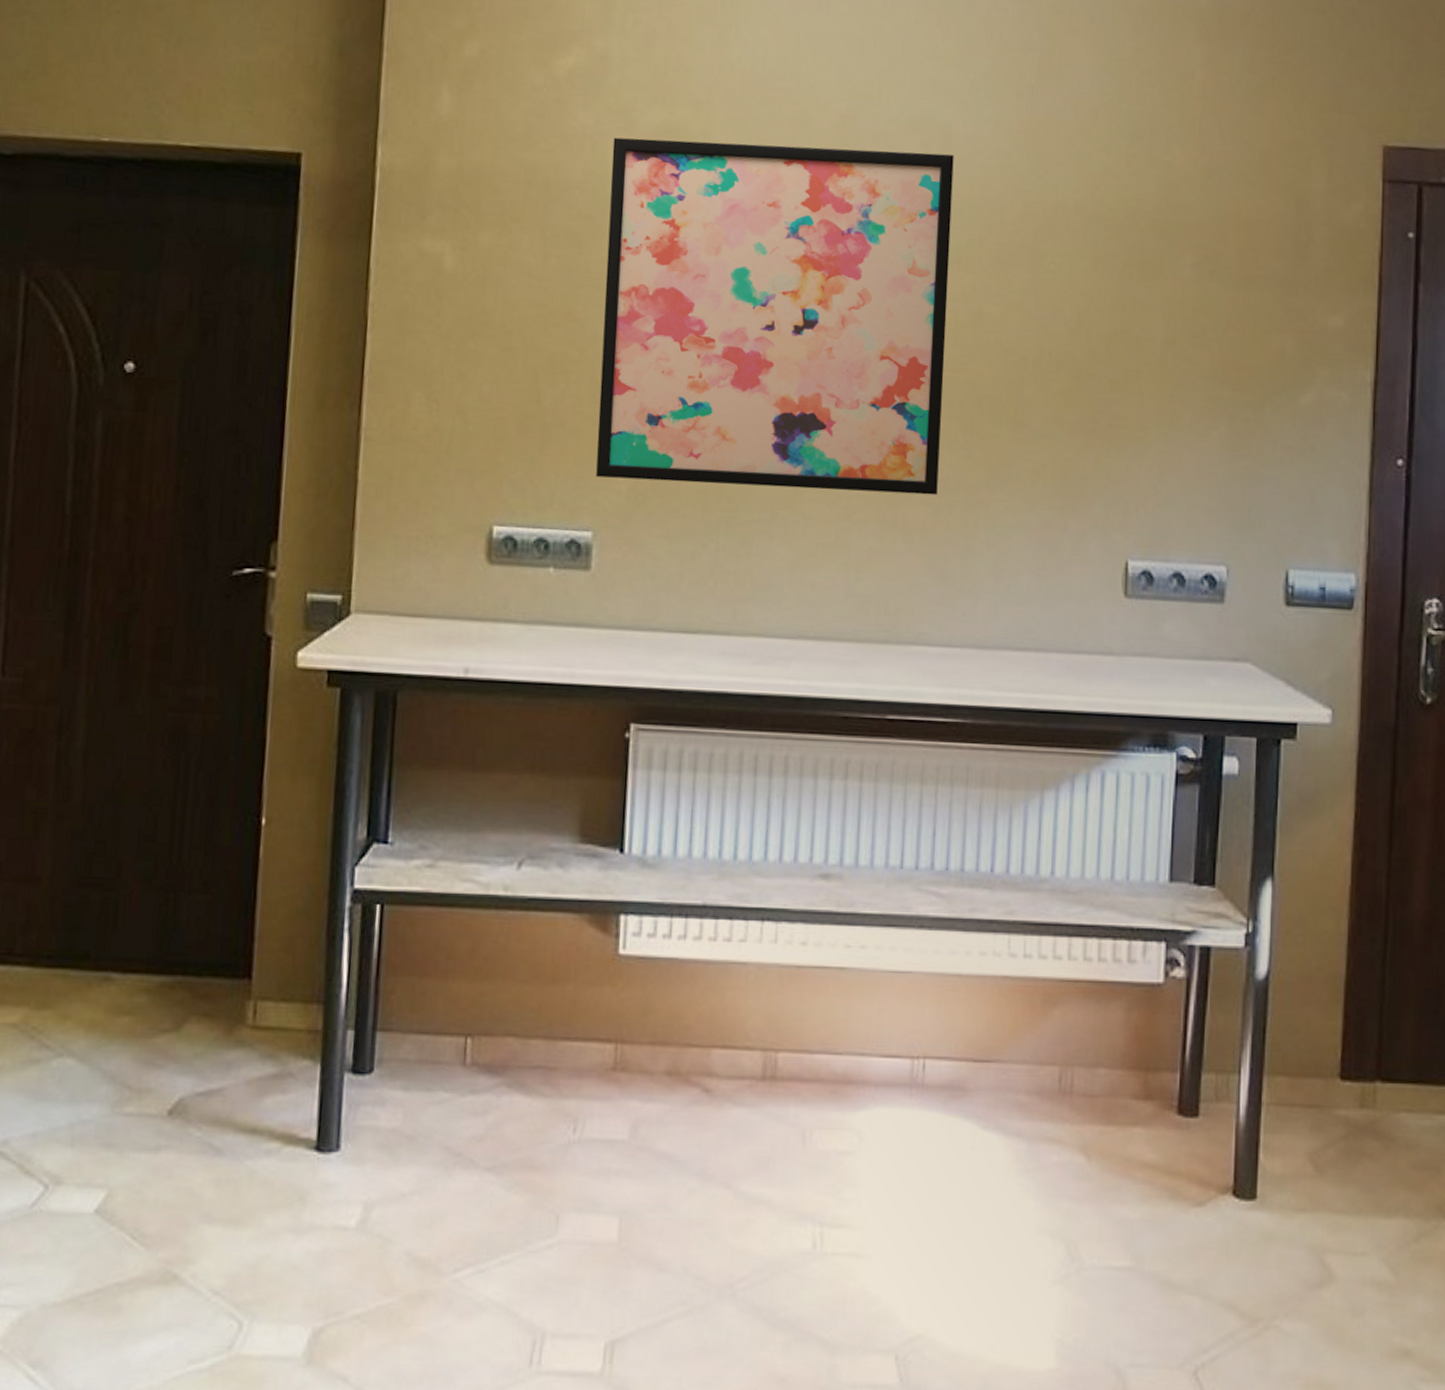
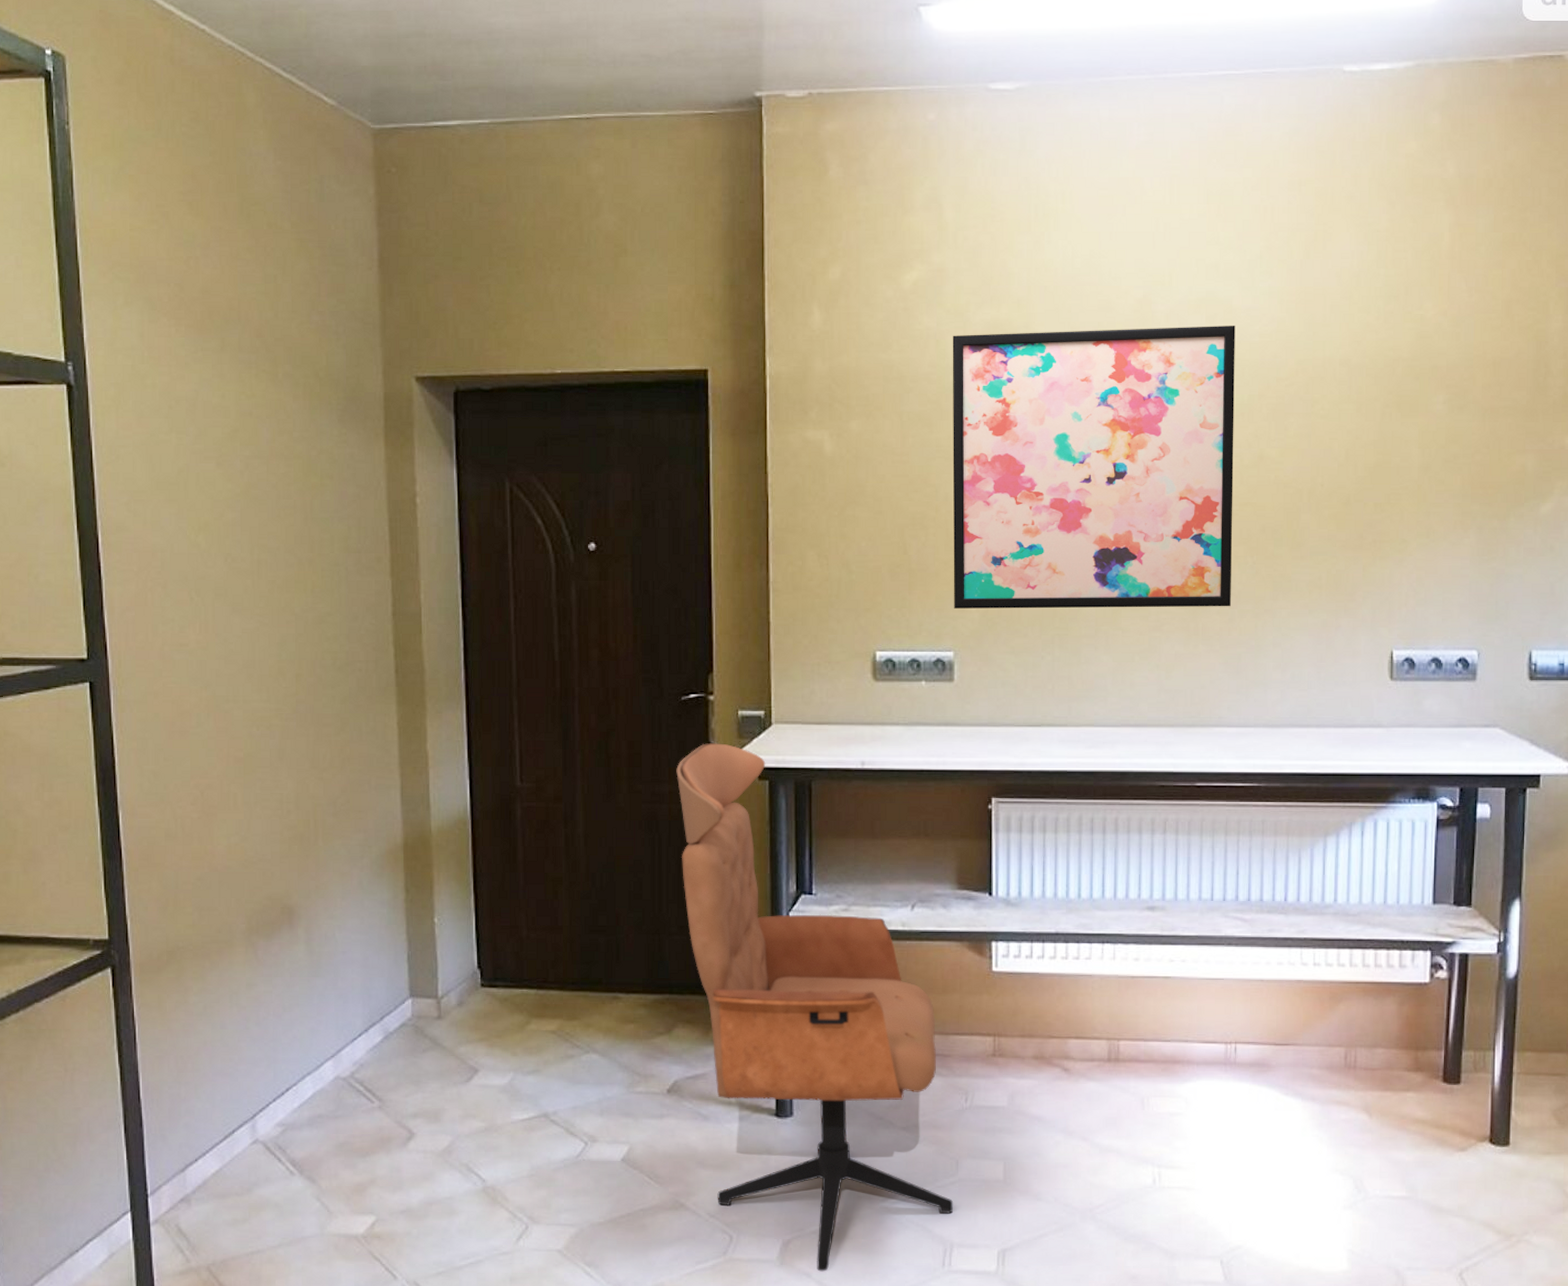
office chair: none [214,633,550,1374] -> present [676,742,954,1272]

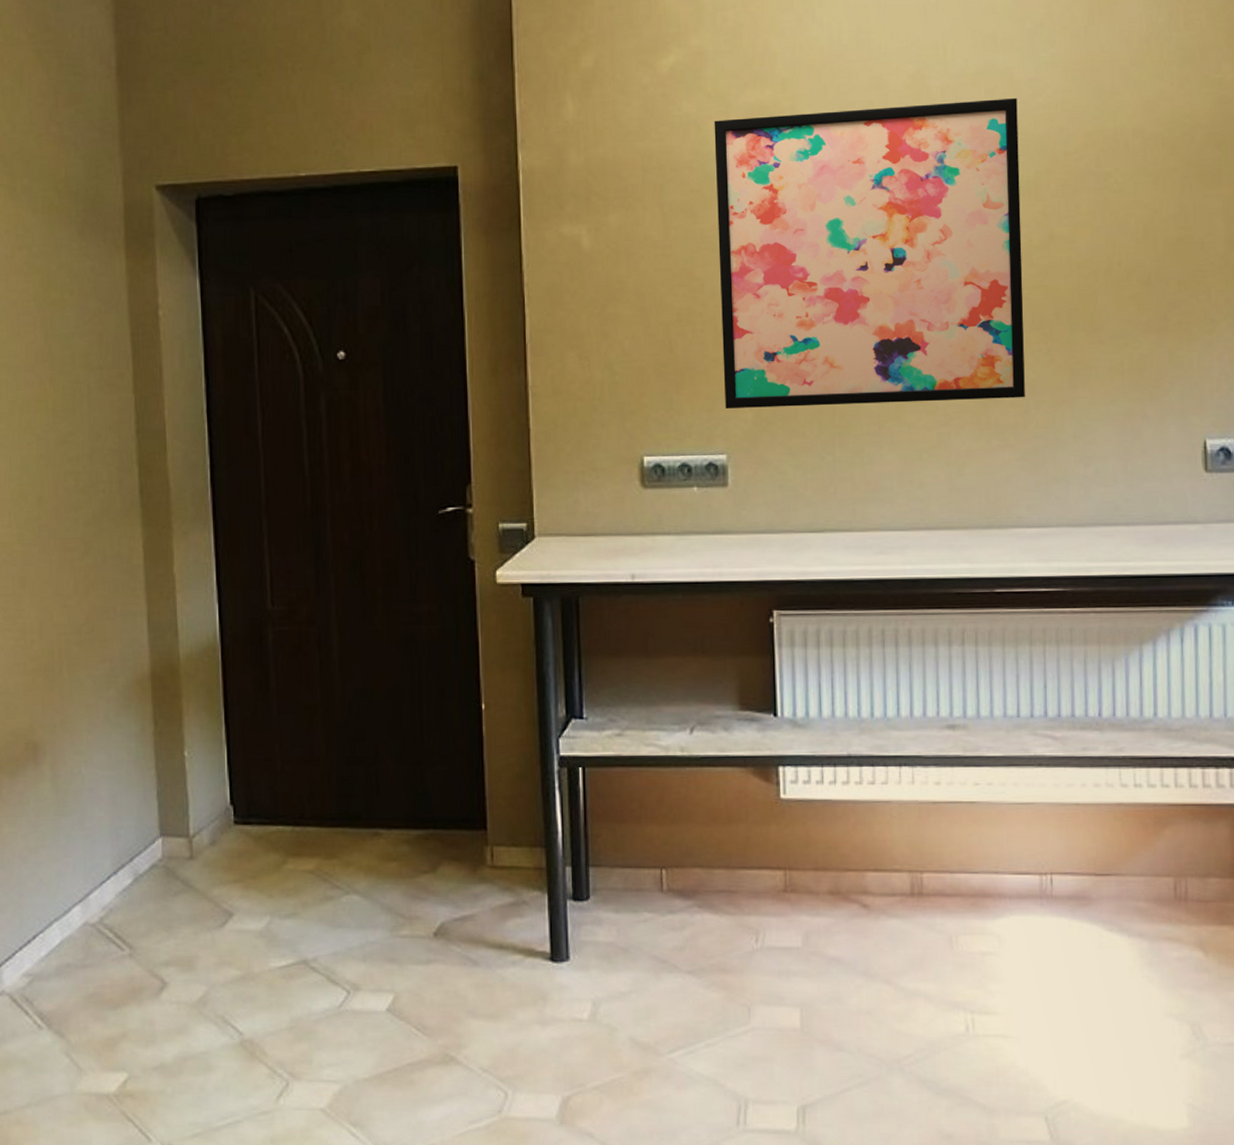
office chair: present [676,742,954,1272] -> none [435,558,747,1131]

